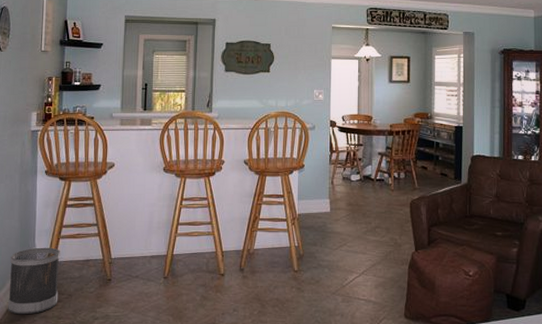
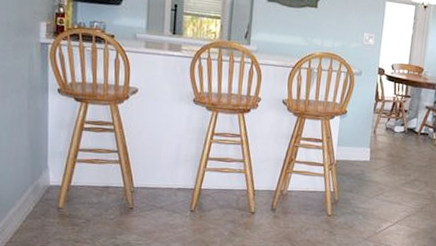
wastebasket: present [8,247,60,315] -> none [19,169,77,236]

